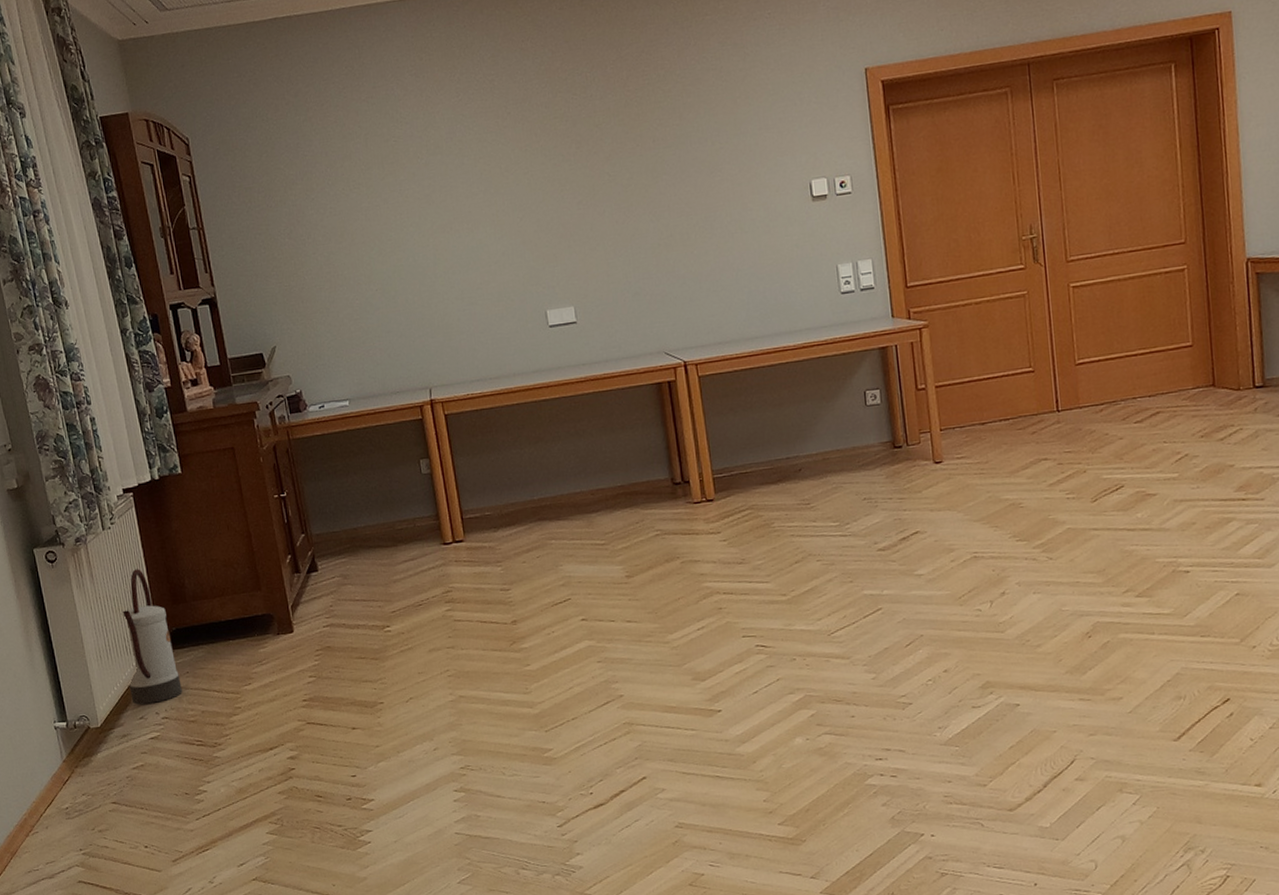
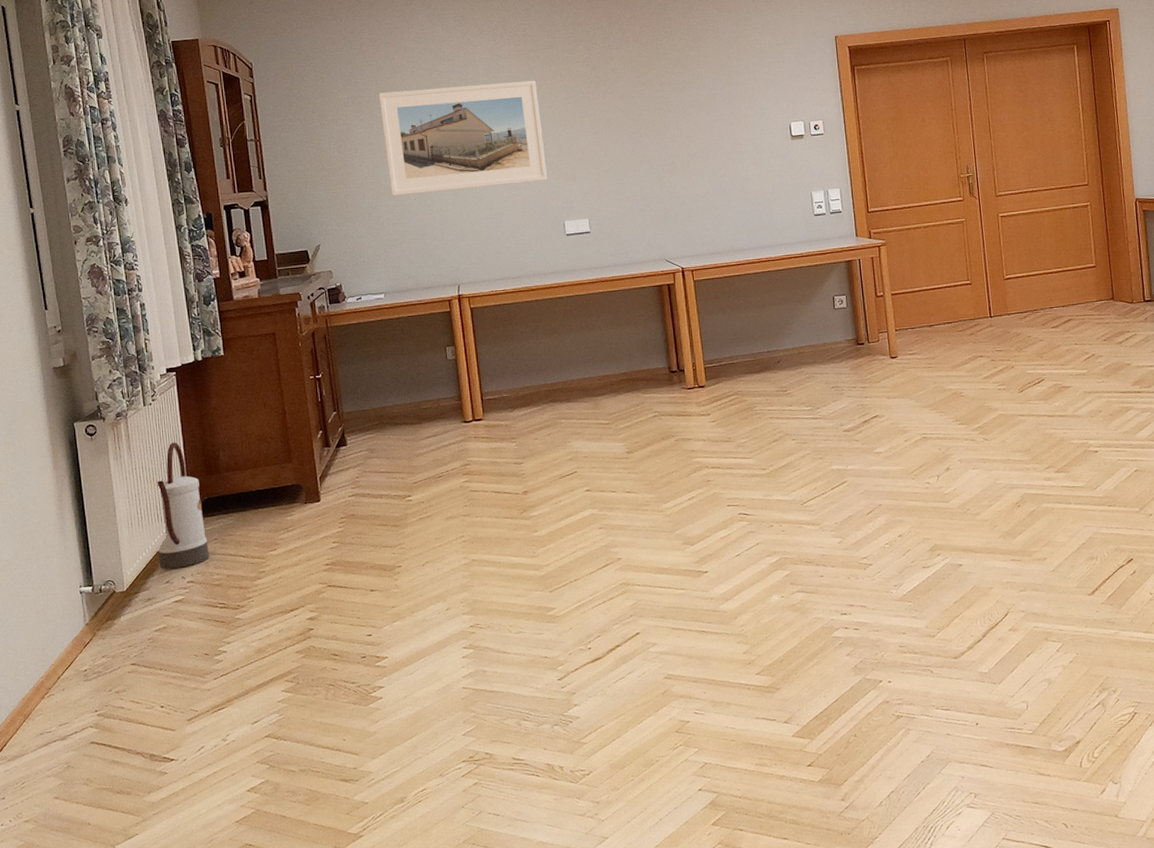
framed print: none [329,142,526,288] -> present [378,80,548,196]

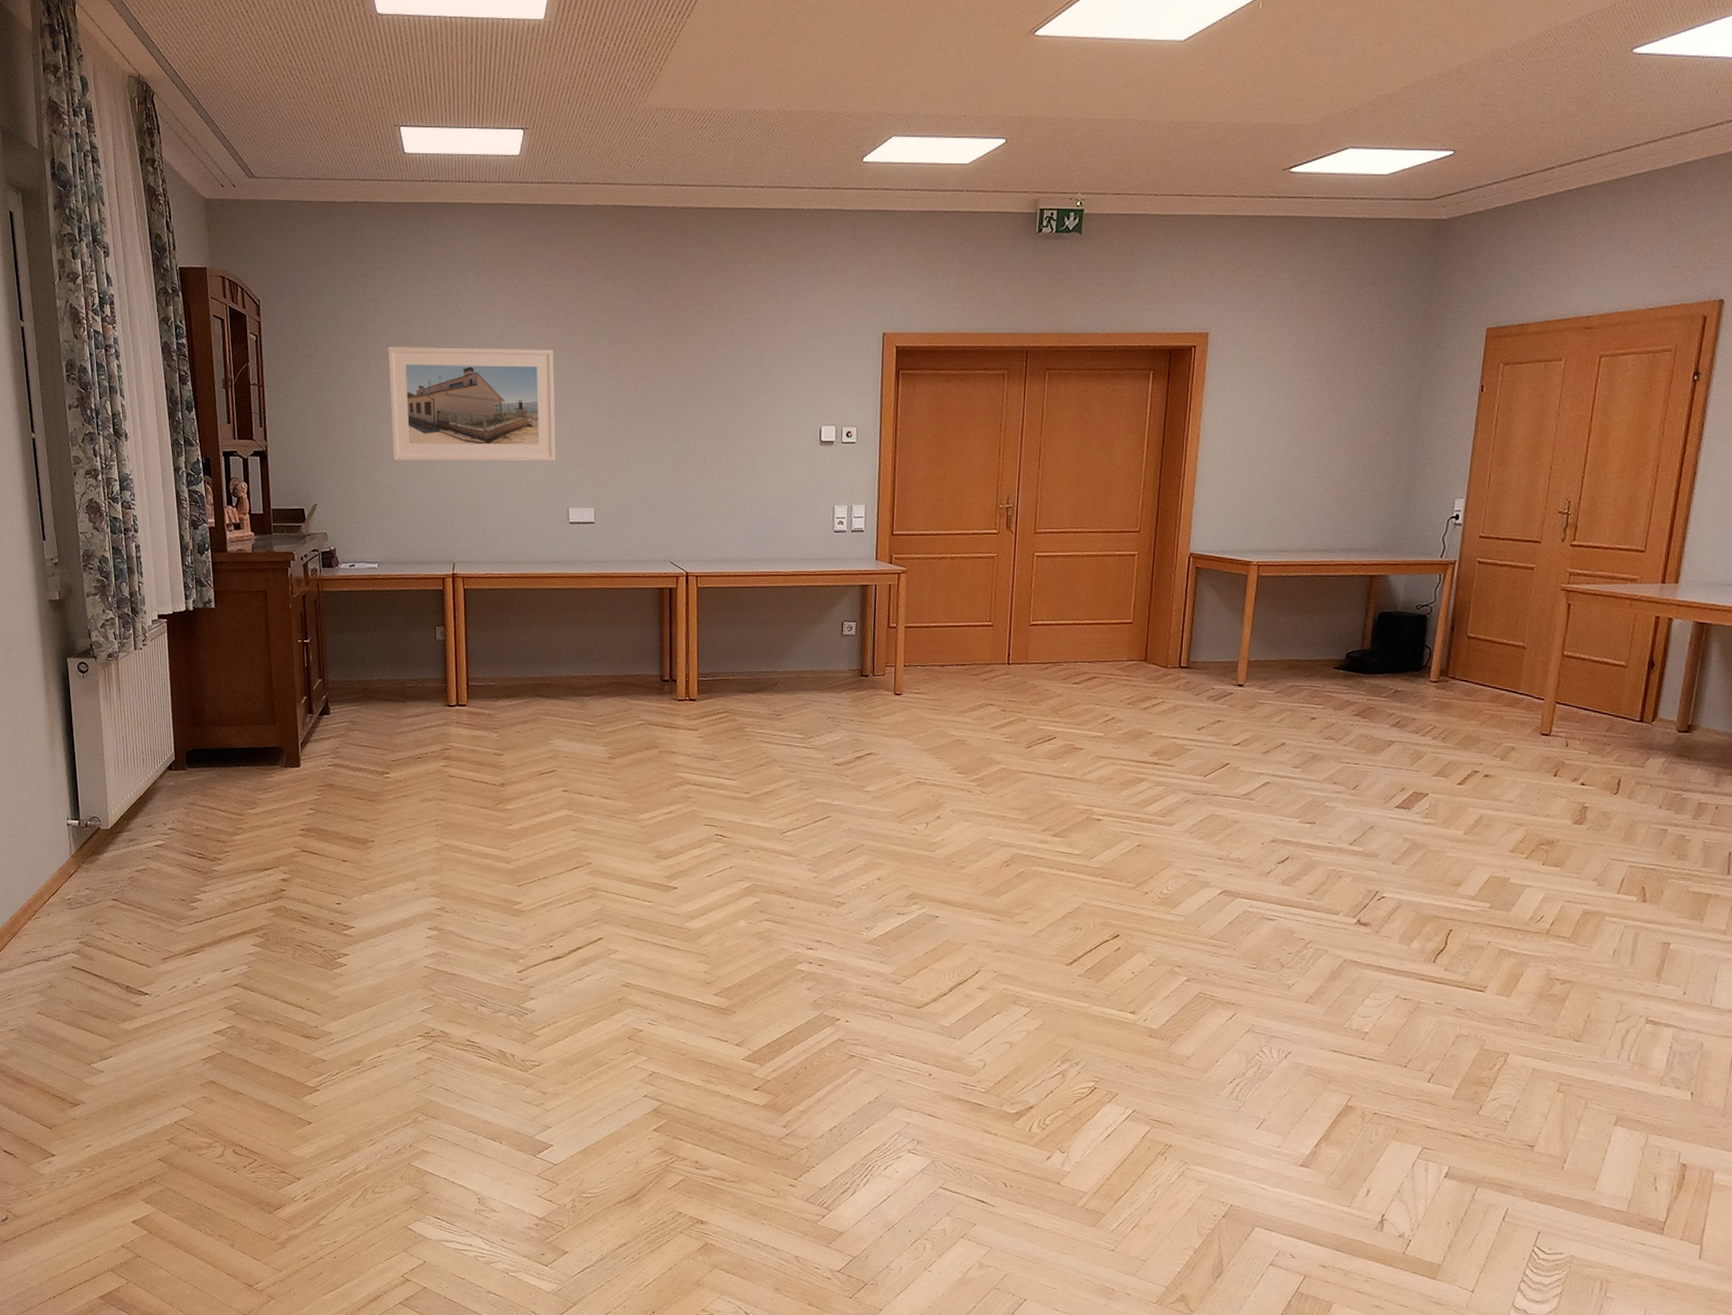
watering can: present [154,442,209,569] -> none [141,690,190,814]

